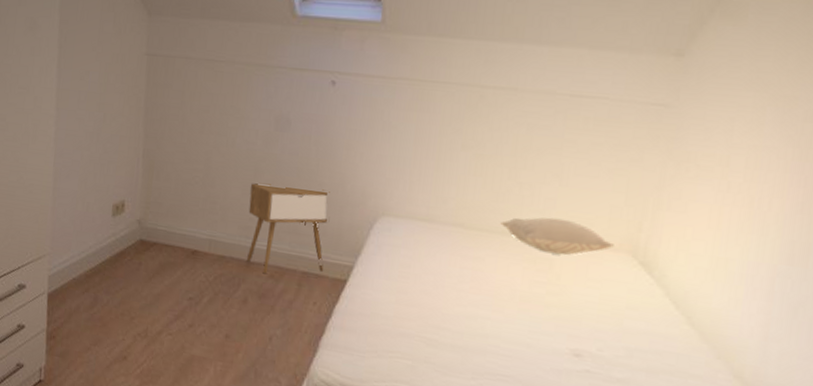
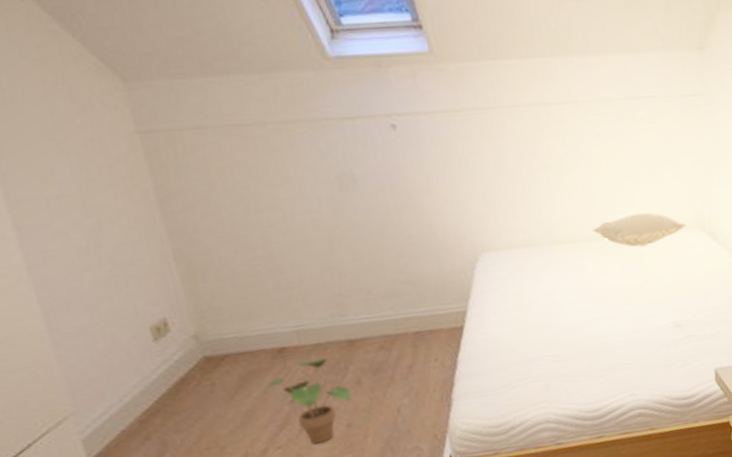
potted plant: none [172,267,237,344] -> present [263,357,352,444]
nightstand: present [247,183,330,274] -> none [329,242,437,348]

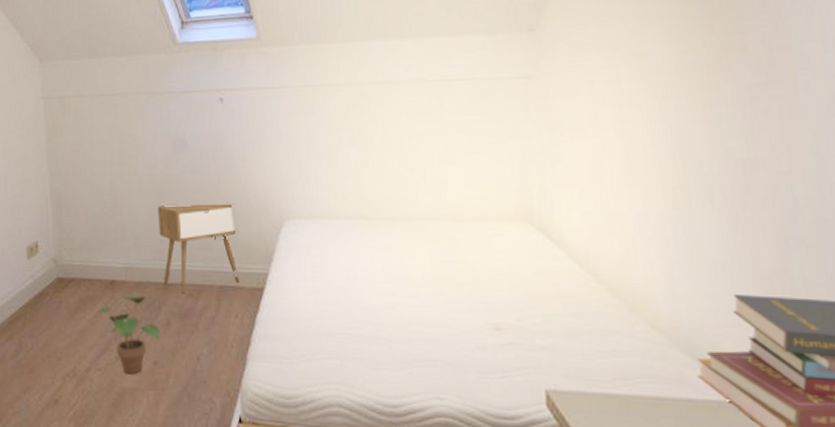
nightstand: none [329,242,437,348] -> present [158,202,240,294]
pillow: present [592,212,686,247] -> none [400,197,510,232]

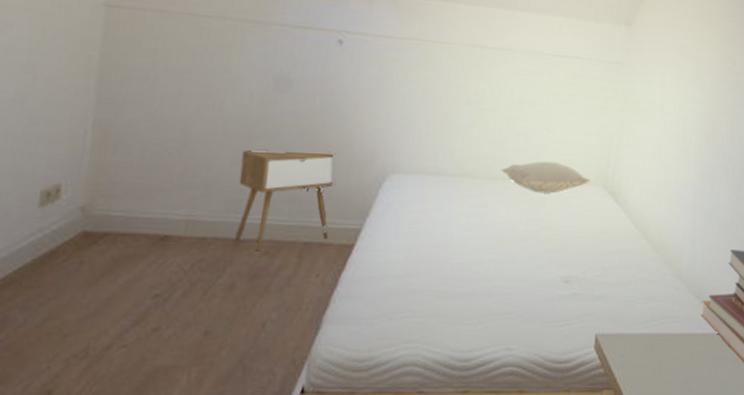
potted plant: present [94,295,161,374] -> none [130,252,221,349]
pillow: none [400,197,510,232] -> present [501,161,590,194]

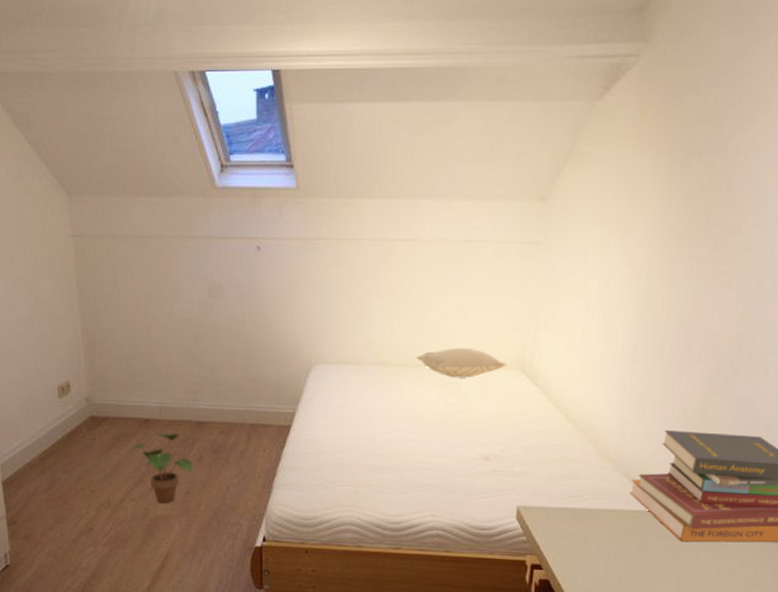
potted plant: none [130,252,221,349] -> present [128,432,193,503]
nightstand: present [235,149,336,252] -> none [193,347,270,431]

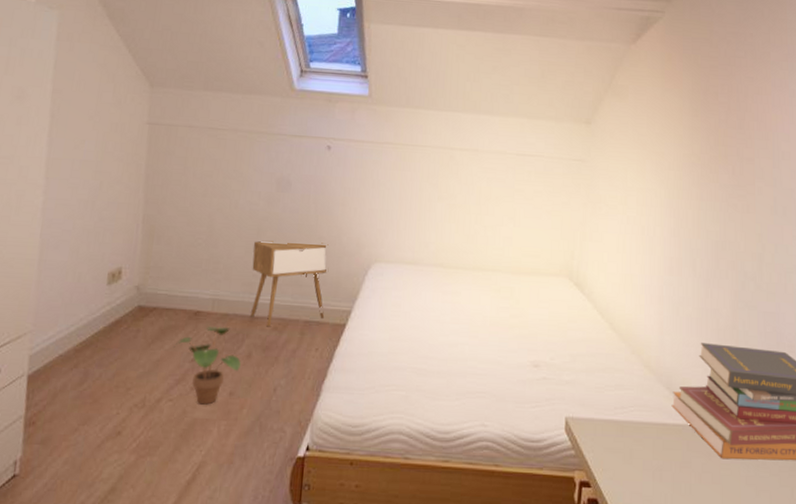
nightstand: none [193,347,270,431] -> present [251,241,329,327]
pillow: present [416,347,507,378] -> none [472,253,556,284]

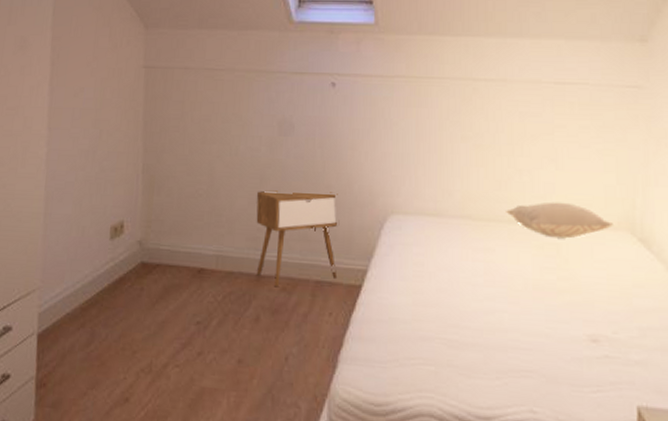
potted plant: present [173,326,241,405] -> none [178,285,249,373]
pillow: none [472,253,556,284] -> present [506,202,613,239]

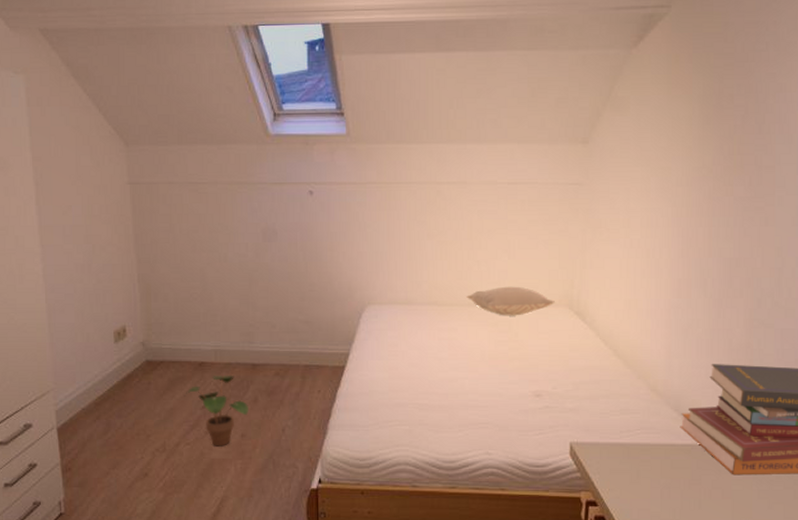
potted plant: none [178,285,249,373] -> present [184,374,248,446]
nightstand: present [256,190,340,288] -> none [248,289,324,373]

